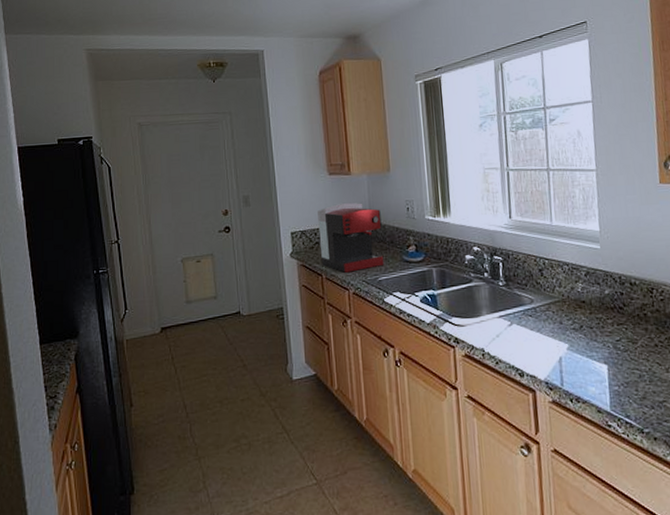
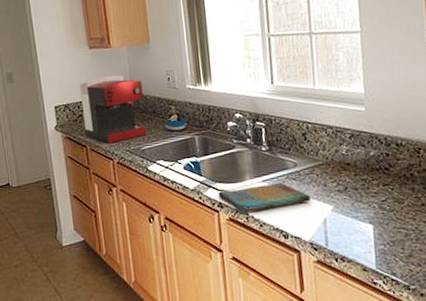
dish towel: none [454,319,547,350] -> present [218,182,312,213]

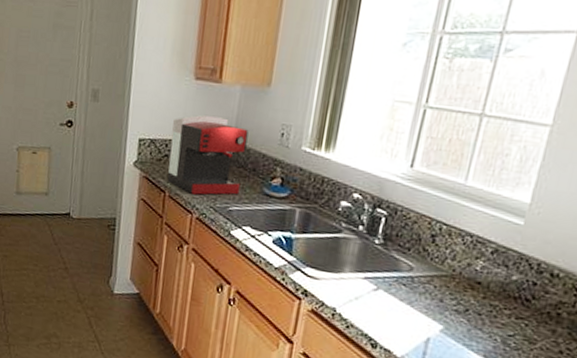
dish towel: present [218,182,312,213] -> none [305,277,419,315]

